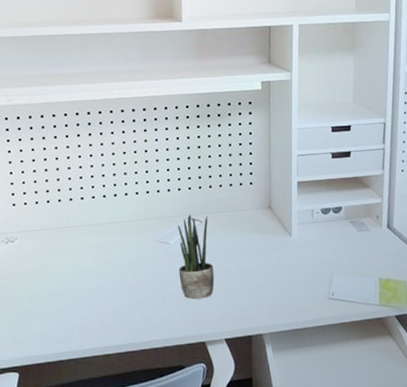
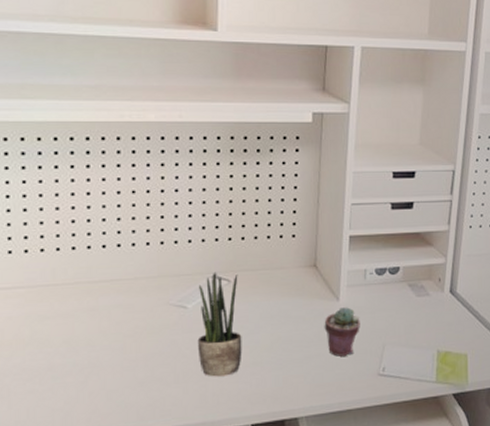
potted succulent: none [280,241,311,284] -> present [324,307,360,357]

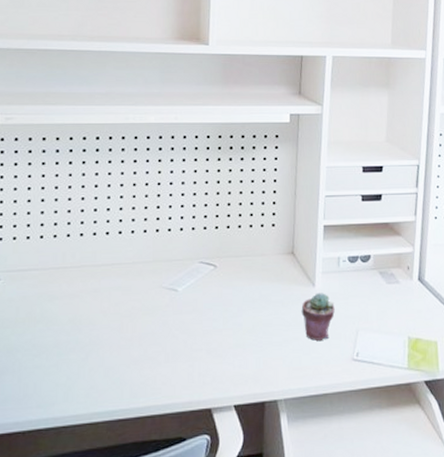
potted plant: present [197,271,242,377] -> none [186,257,226,358]

